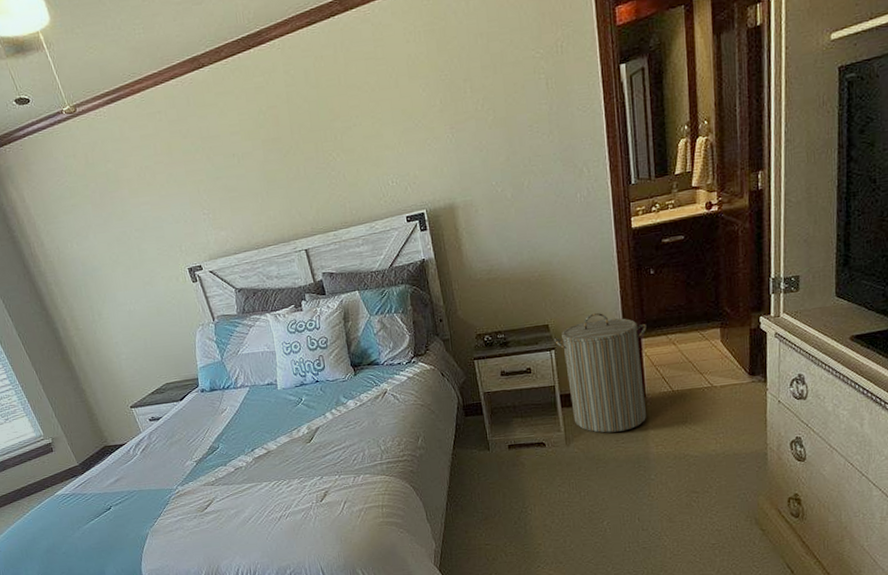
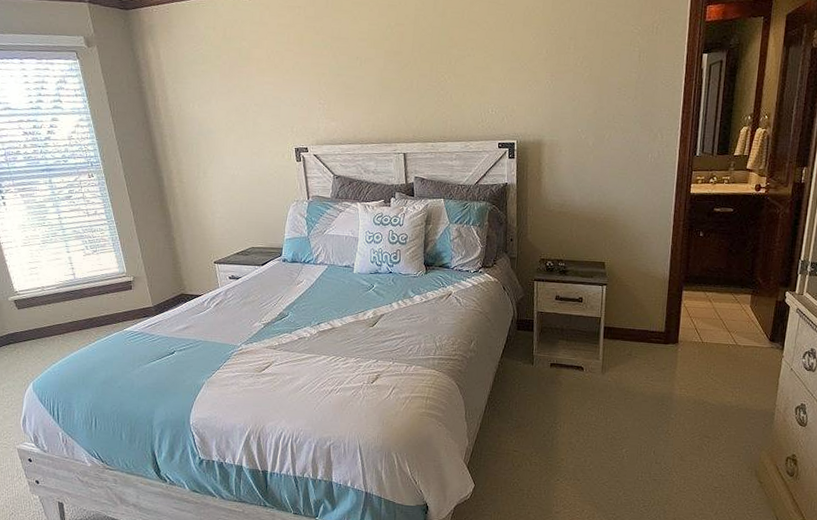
laundry hamper: present [553,312,647,433] -> none [607,260,689,370]

